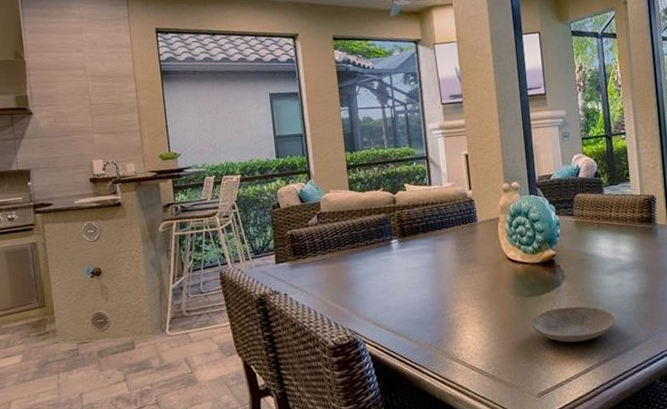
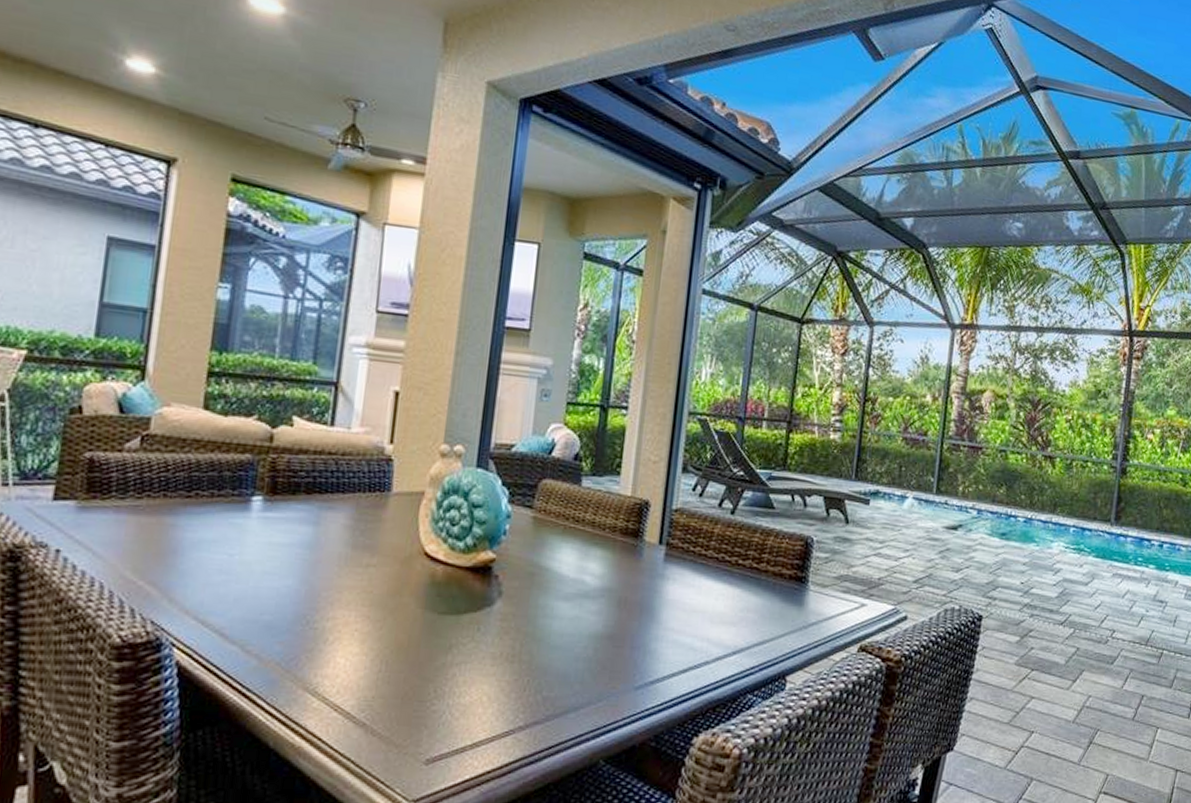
plate: present [531,306,615,343] -> none [437,637,561,691]

